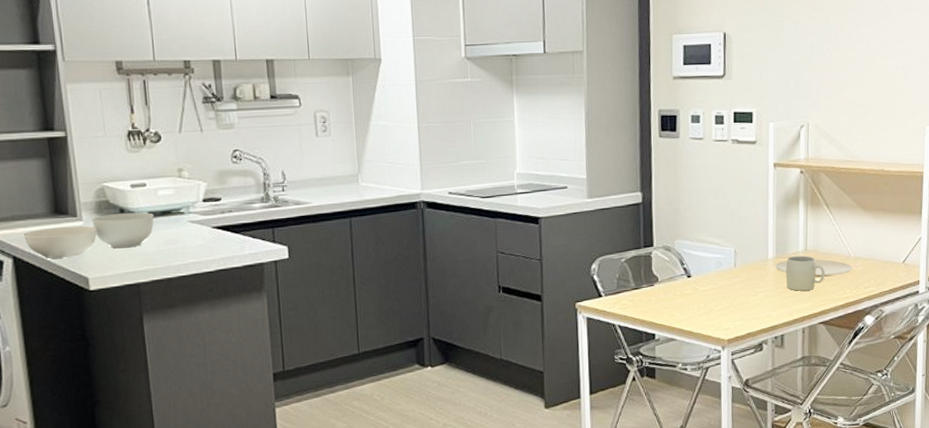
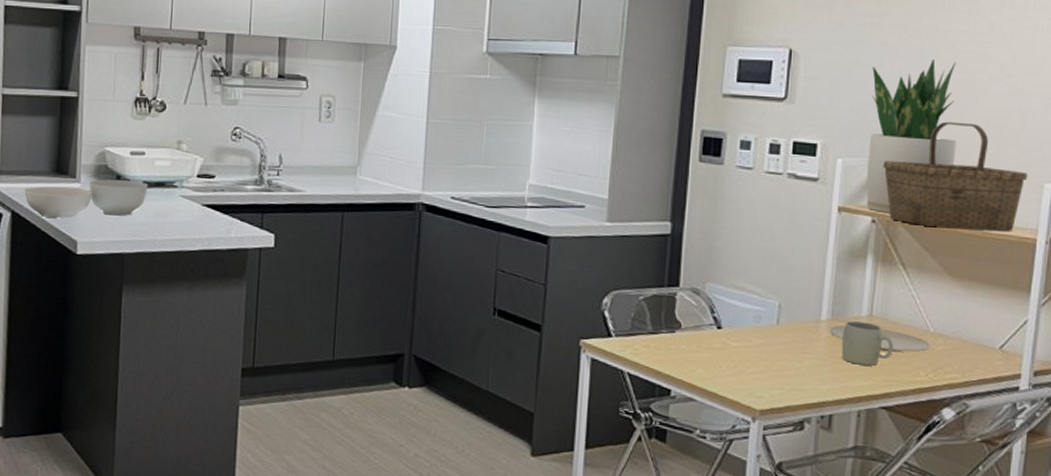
planter: none [790,32,859,164] -> present [866,59,956,213]
basket: none [805,83,914,172] -> present [883,121,1028,231]

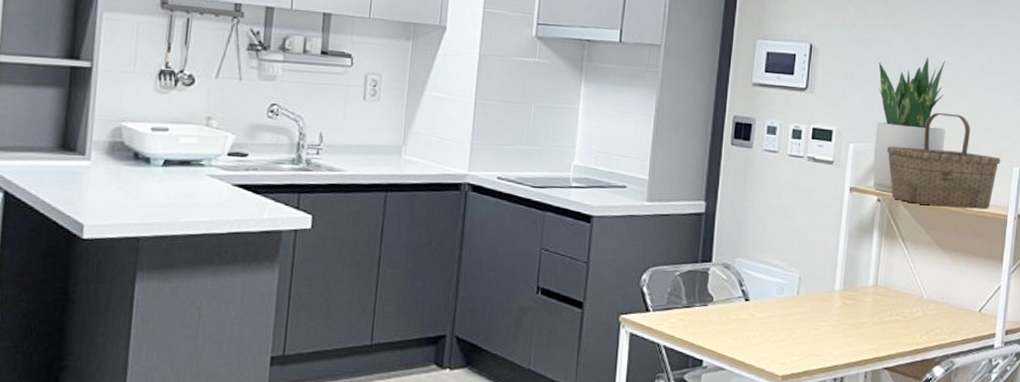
bowl: present [24,186,93,218] -> none [21,164,105,199]
bowl: present [89,179,148,216] -> none [100,157,171,196]
plate: present [829,325,931,353] -> none [841,295,925,318]
mug: present [841,321,894,366] -> none [851,291,895,331]

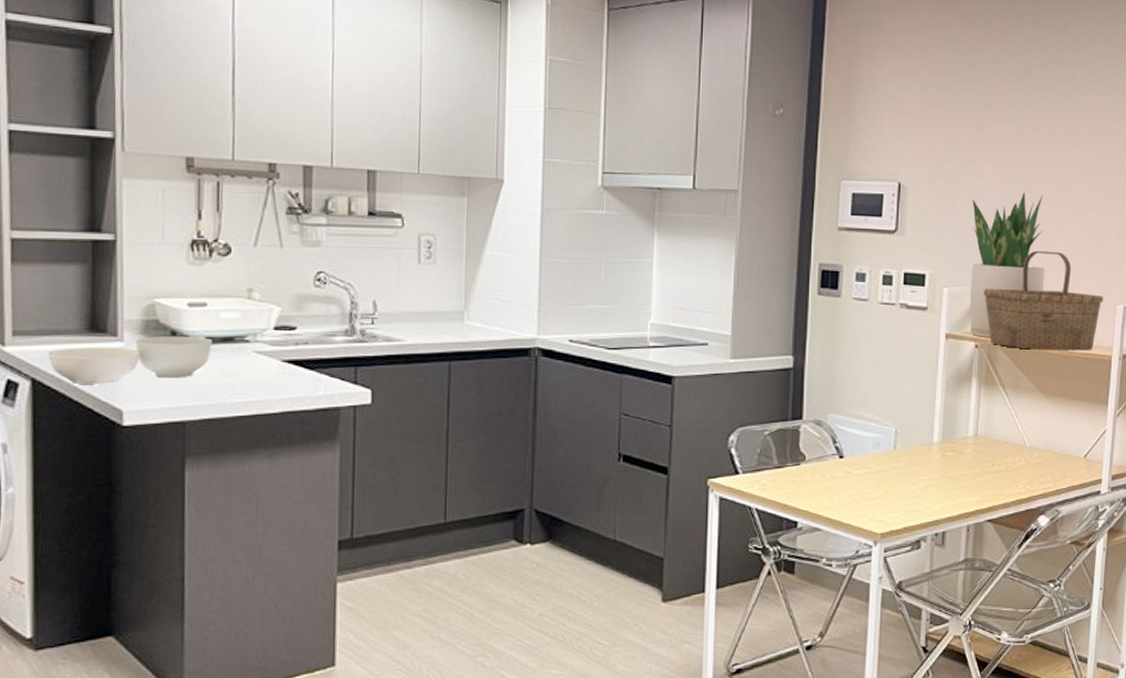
bowl: none [21,164,105,199] -> present [48,347,141,384]
bowl: none [100,157,171,196] -> present [135,335,212,378]

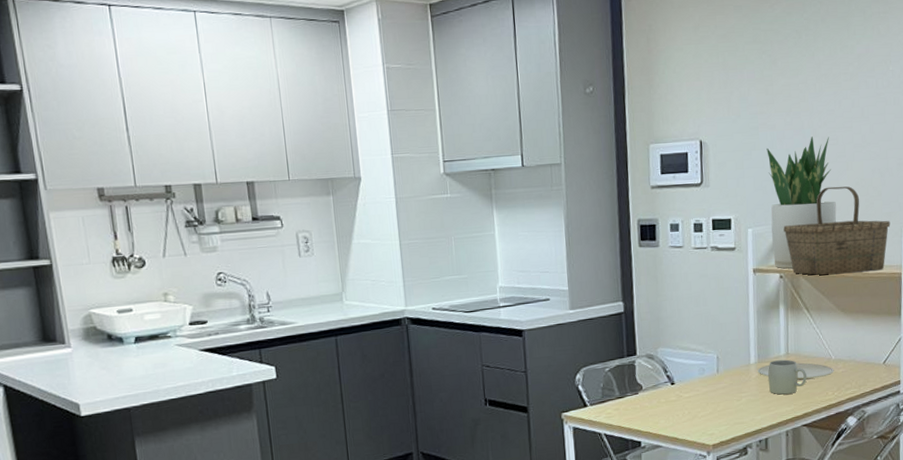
bowl: present [48,347,141,384] -> none [13,352,87,386]
bowl: present [135,335,212,378] -> none [80,337,142,374]
plate: none [940,447,1028,468] -> present [757,362,834,381]
mug: none [951,442,997,482] -> present [767,359,808,395]

